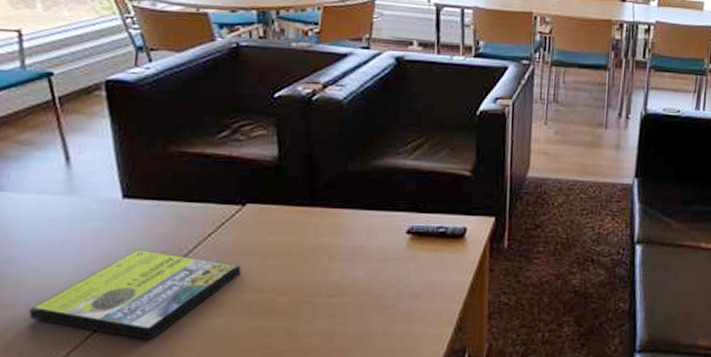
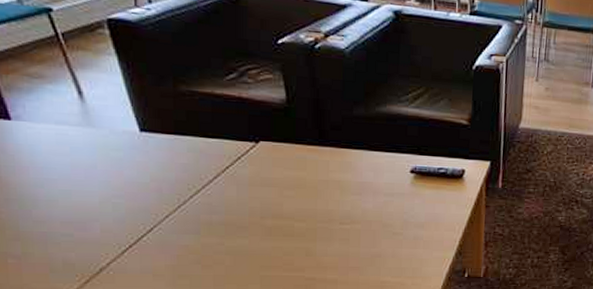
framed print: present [29,249,241,341] -> none [65,177,260,256]

